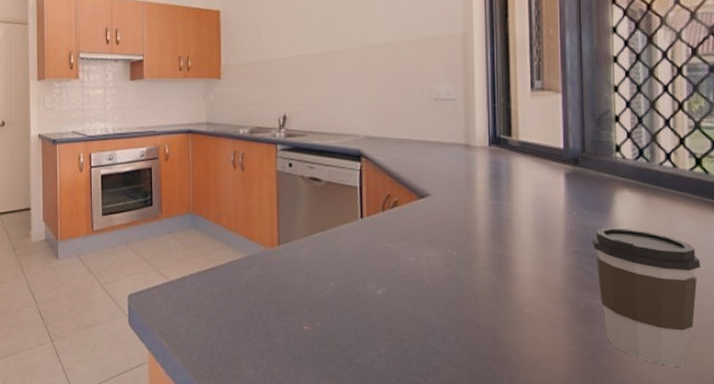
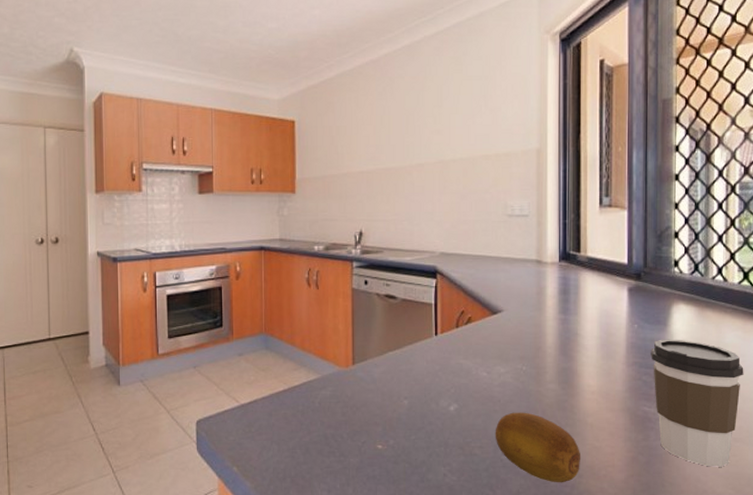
fruit: none [425,298,518,375] -> present [495,412,580,483]

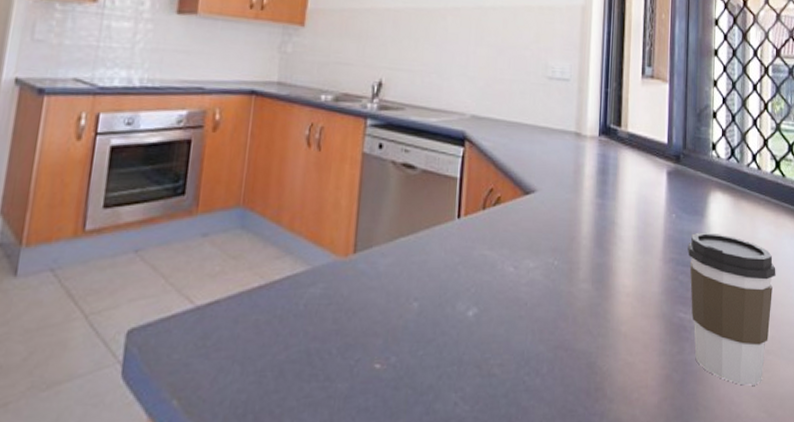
fruit: present [495,412,580,483] -> none [518,319,612,411]

